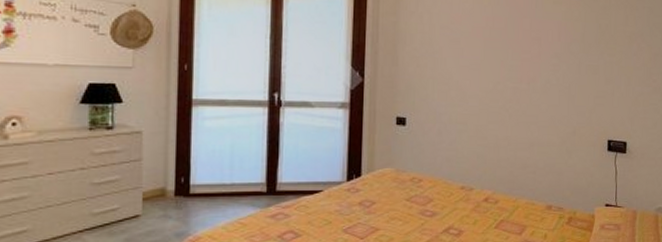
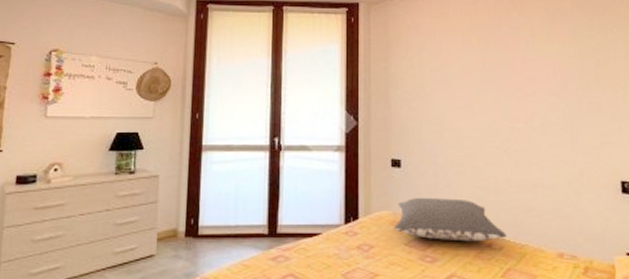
pillow: none [396,156,503,197] -> present [393,198,508,242]

